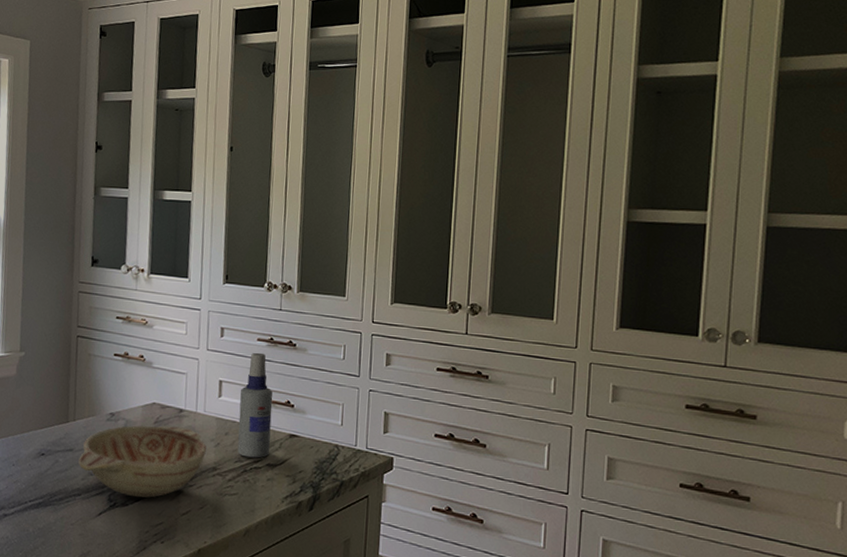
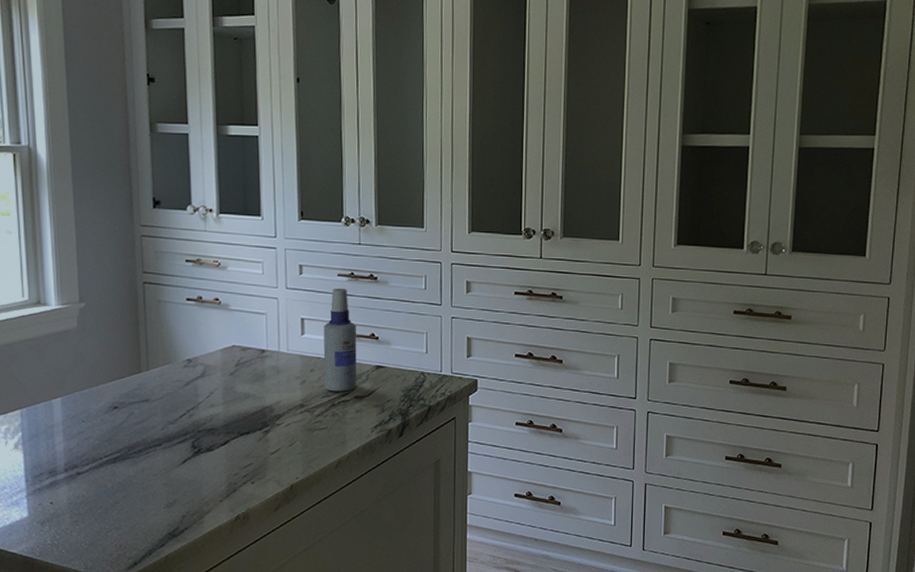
decorative bowl: present [78,425,206,498] -> none [156,368,292,442]

